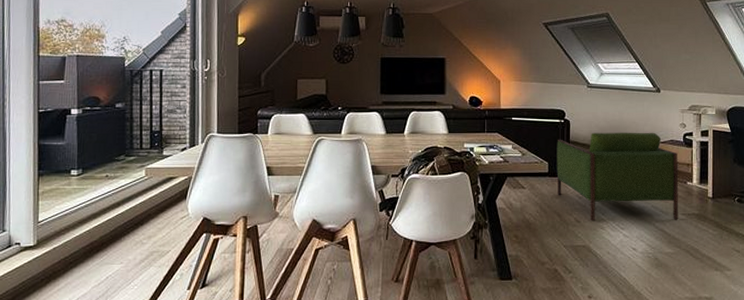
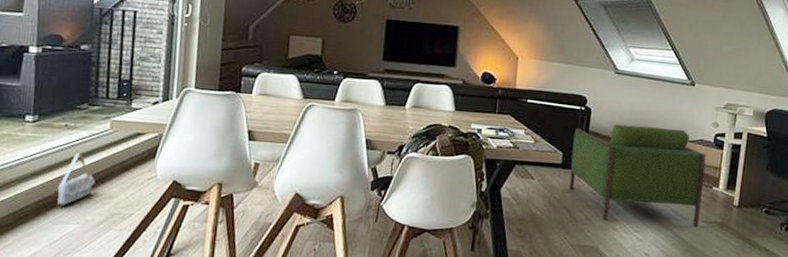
bag: none [101,200,135,249] -> present [56,153,95,206]

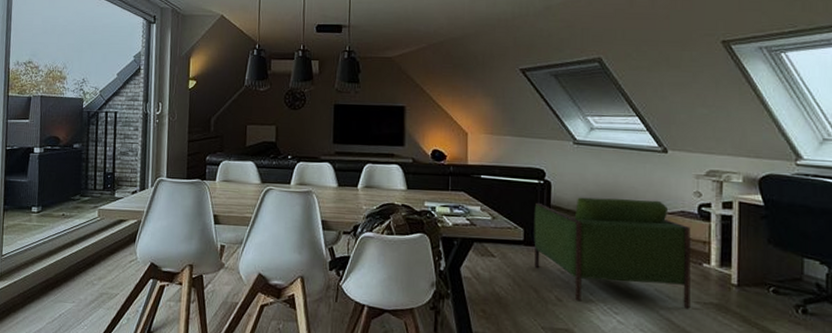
bag: present [56,153,95,206] -> none [56,239,87,287]

